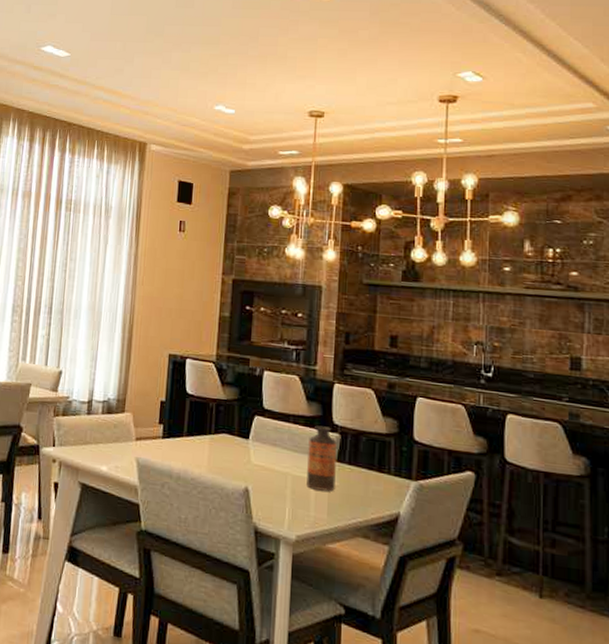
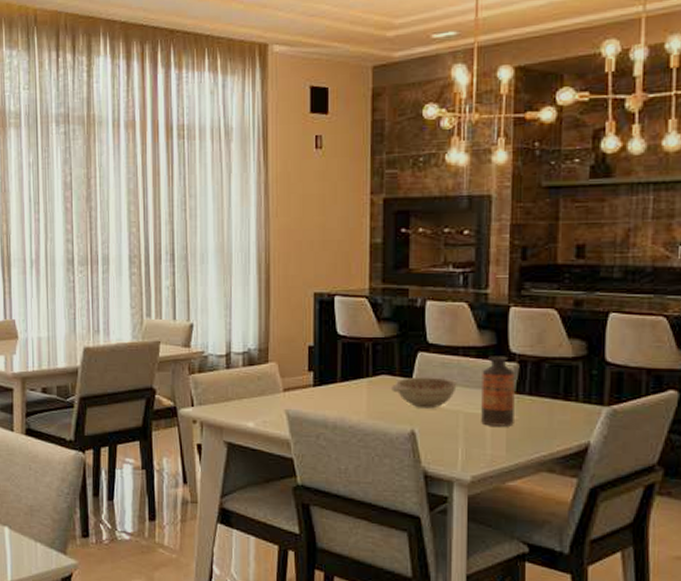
decorative bowl: none [229,438,287,469] -> present [390,377,457,409]

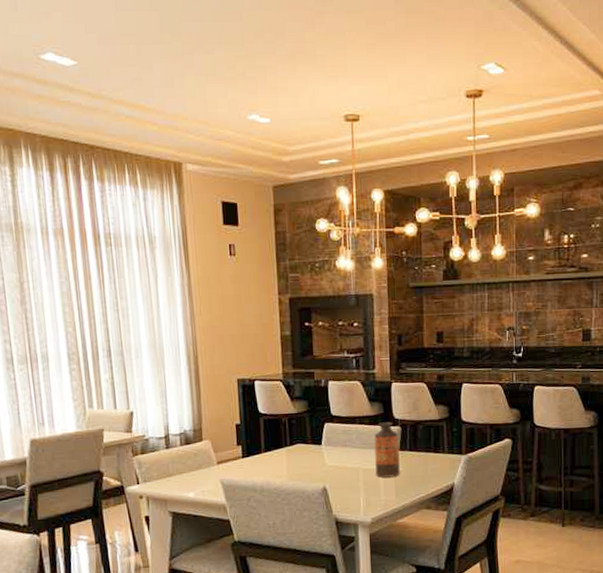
decorative bowl: present [390,377,457,409] -> none [305,442,356,468]

